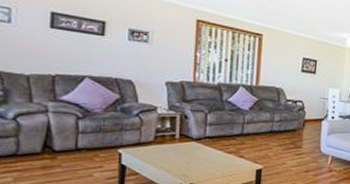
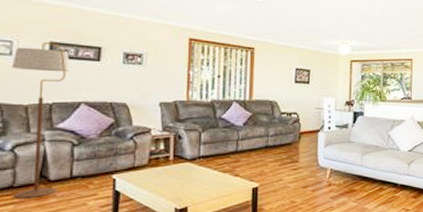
floor lamp: none [11,12,73,167] -> present [12,42,70,199]

